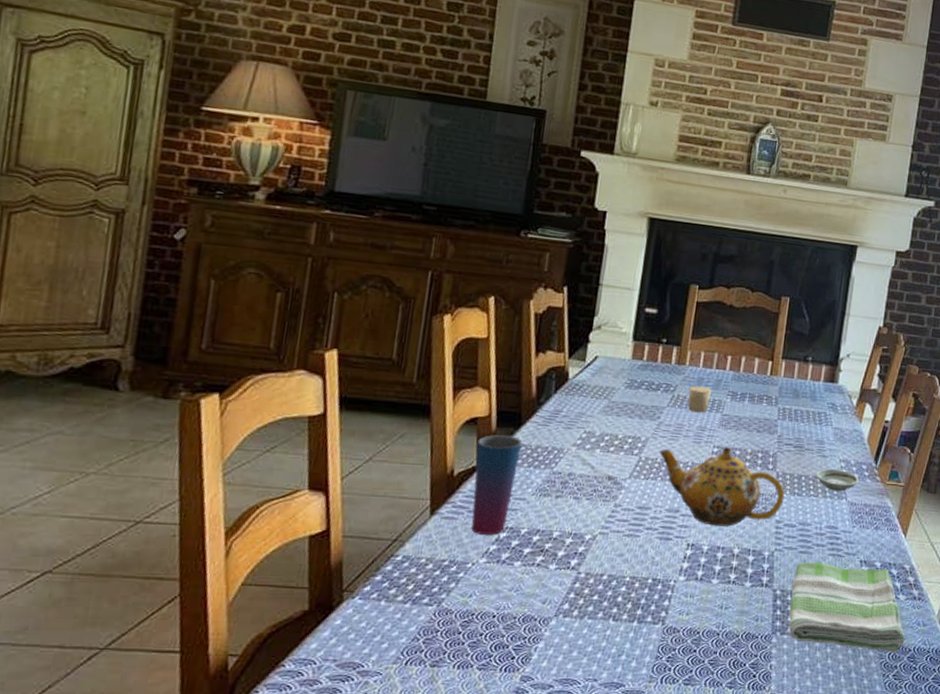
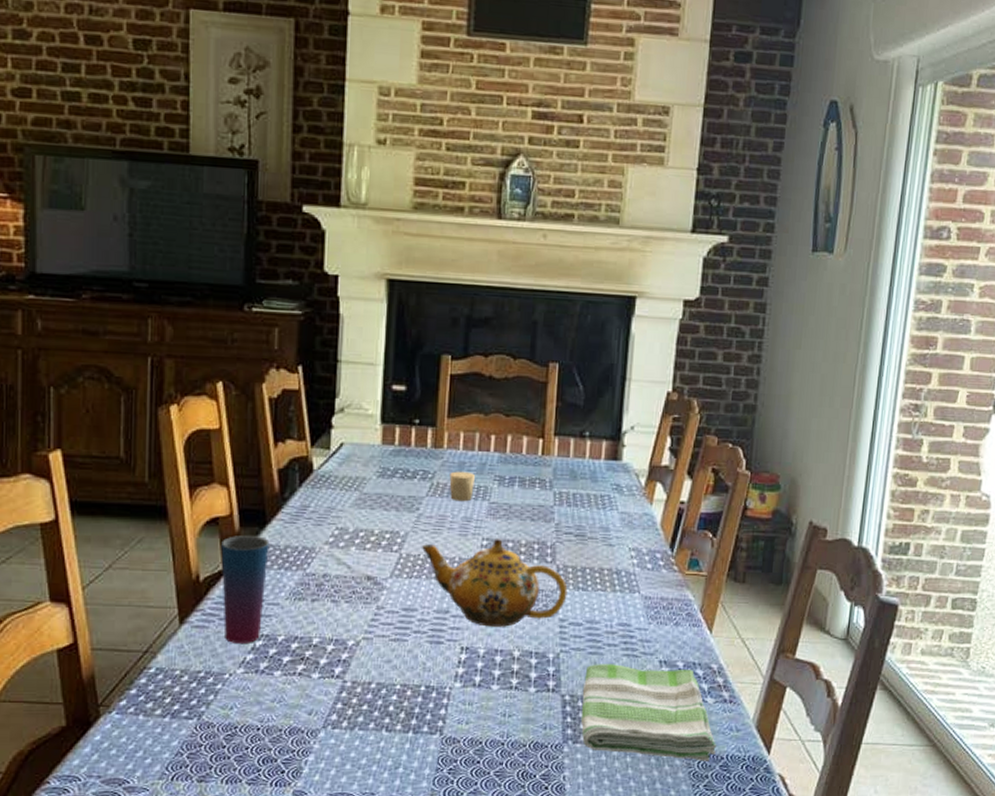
saucer: present [815,468,859,491] -> none [601,558,653,584]

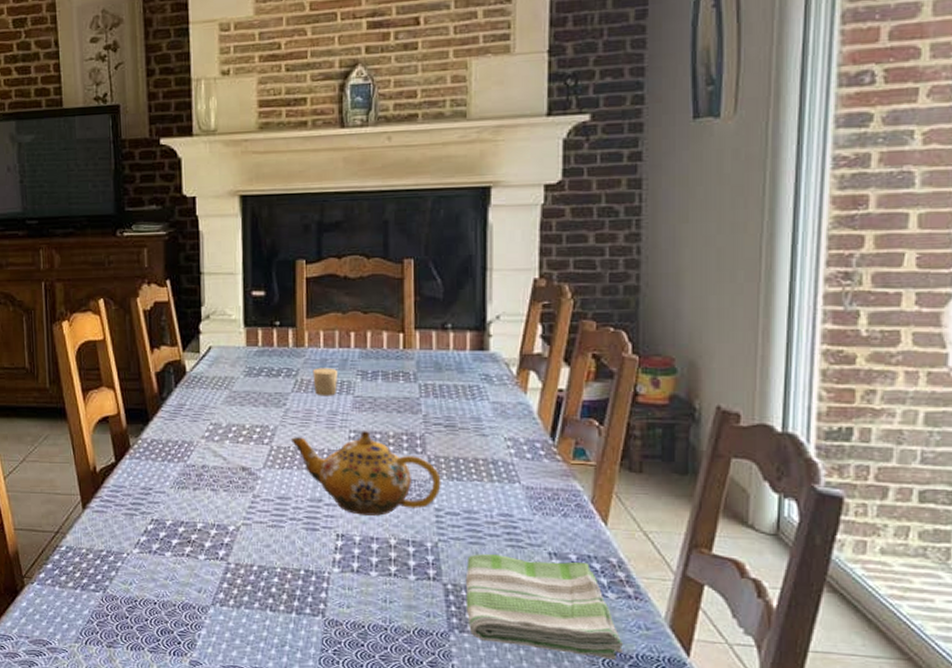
cup: present [221,534,270,643] -> none [112,431,153,527]

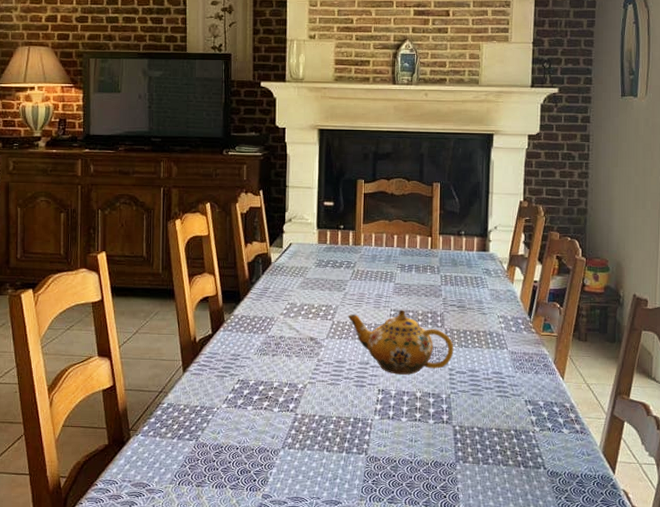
candle: present [312,368,337,396] -> none [366,261,384,283]
dish towel: present [465,554,624,660] -> none [468,403,573,479]

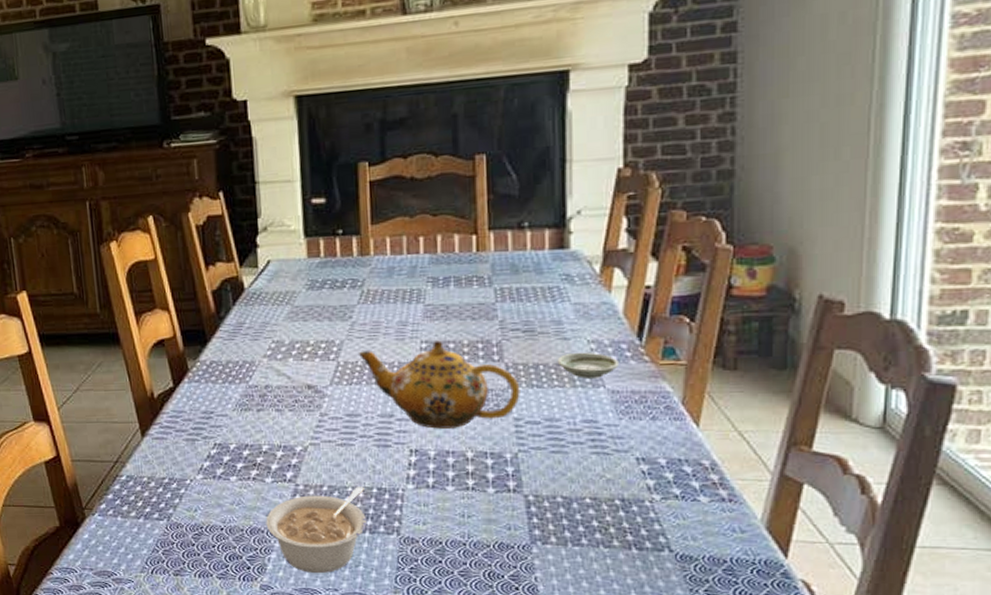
legume: none [271,417,345,485] -> present [266,487,366,574]
saucer: none [478,323,516,342] -> present [557,352,619,379]

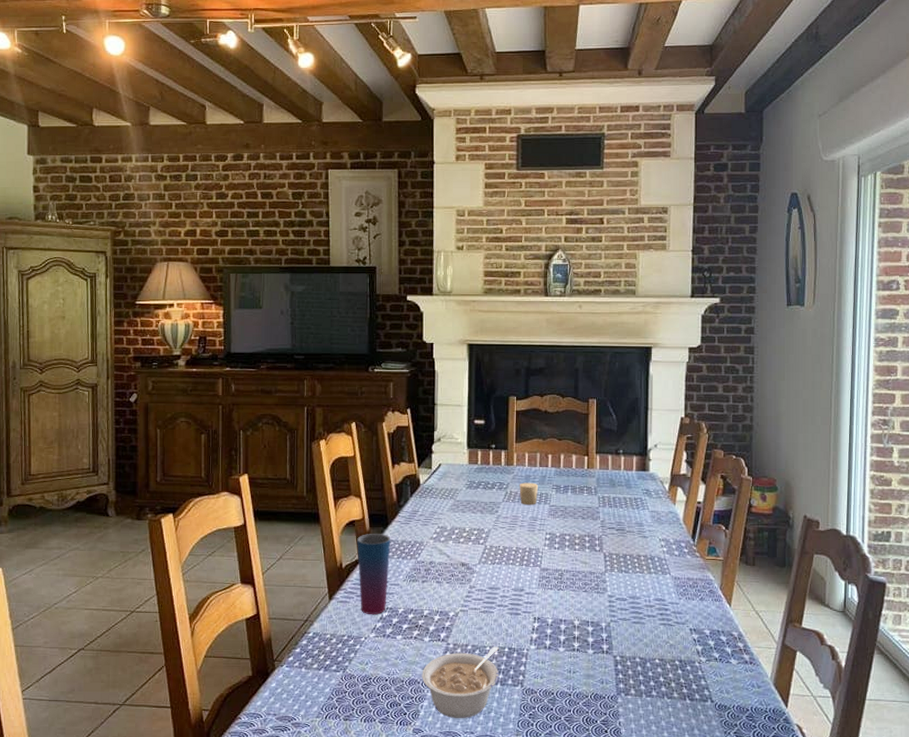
cup: none [169,353,214,452] -> present [357,533,391,614]
teapot: present [359,340,520,429] -> none [501,533,613,602]
candle: none [379,276,407,307] -> present [519,482,538,505]
saucer: present [557,352,619,379] -> none [639,547,679,567]

